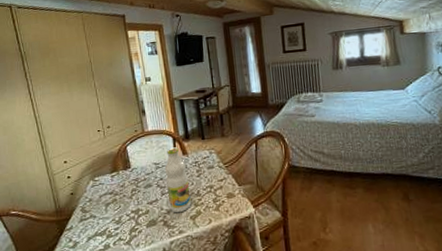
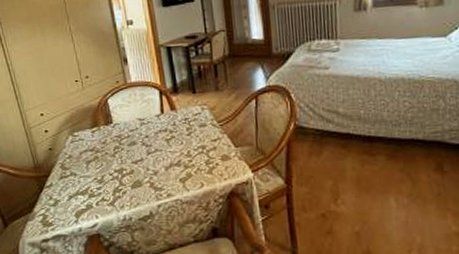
bottle: present [164,147,191,213] -> none [150,101,181,175]

